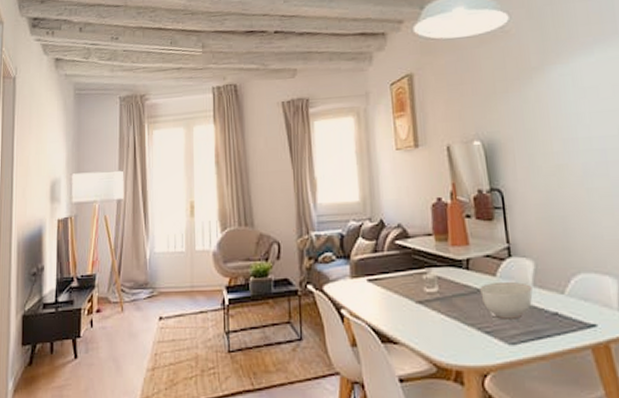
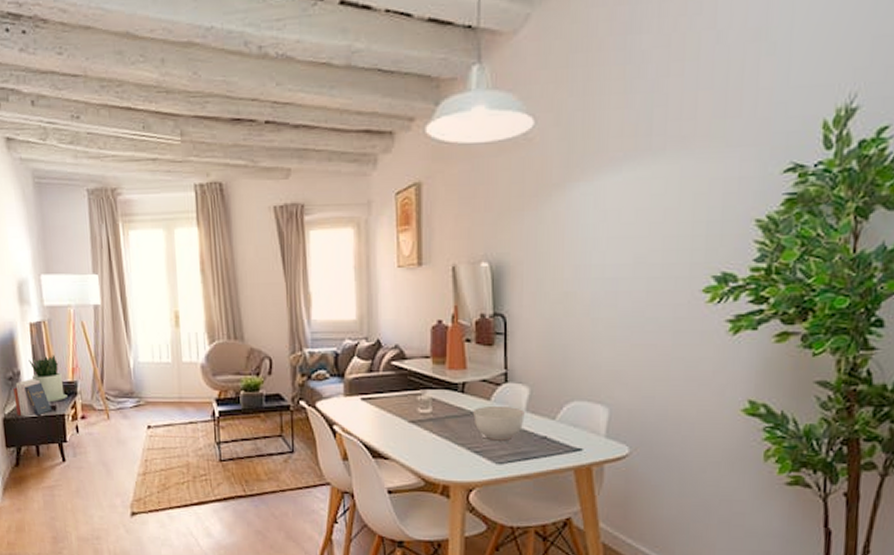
books: none [35,273,69,313] -> present [13,379,52,417]
planter: none [53,249,85,297] -> present [28,355,67,403]

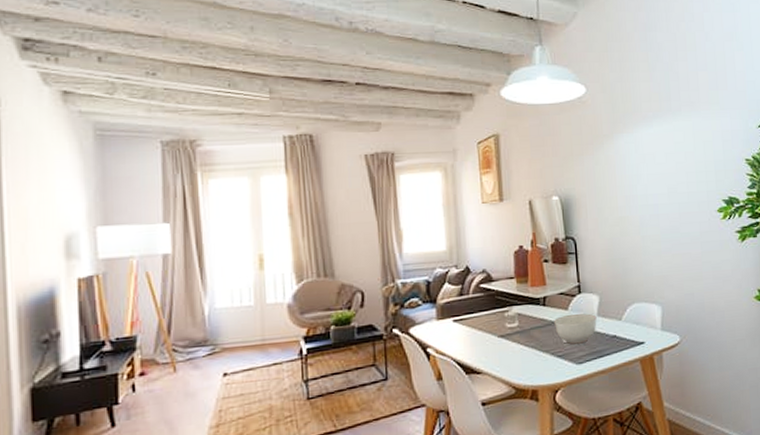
books: present [13,379,52,417] -> none [49,338,100,384]
planter: present [28,355,67,403] -> none [73,310,123,363]

